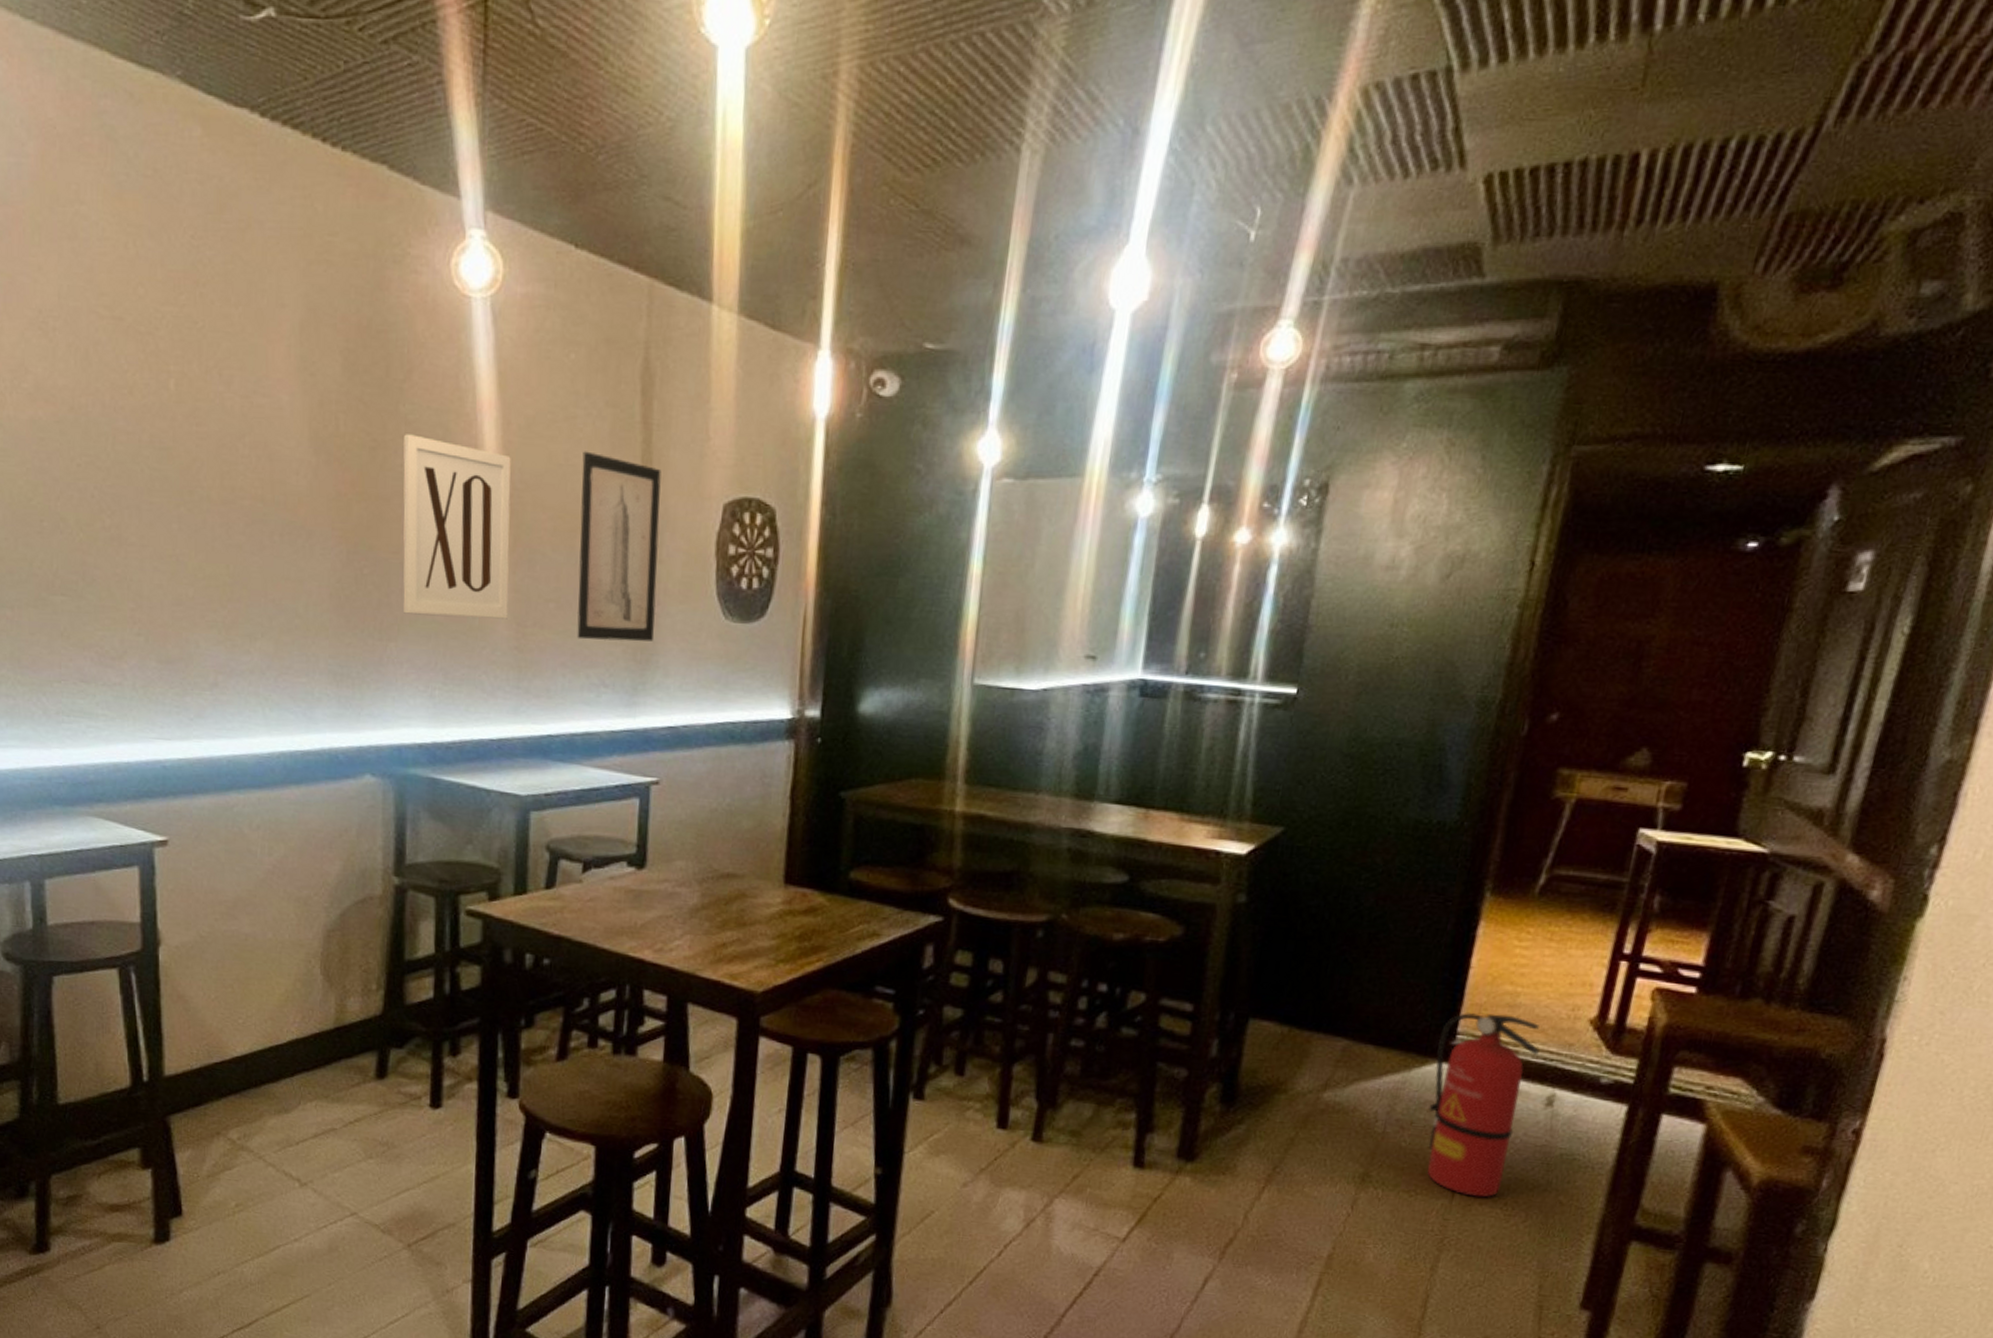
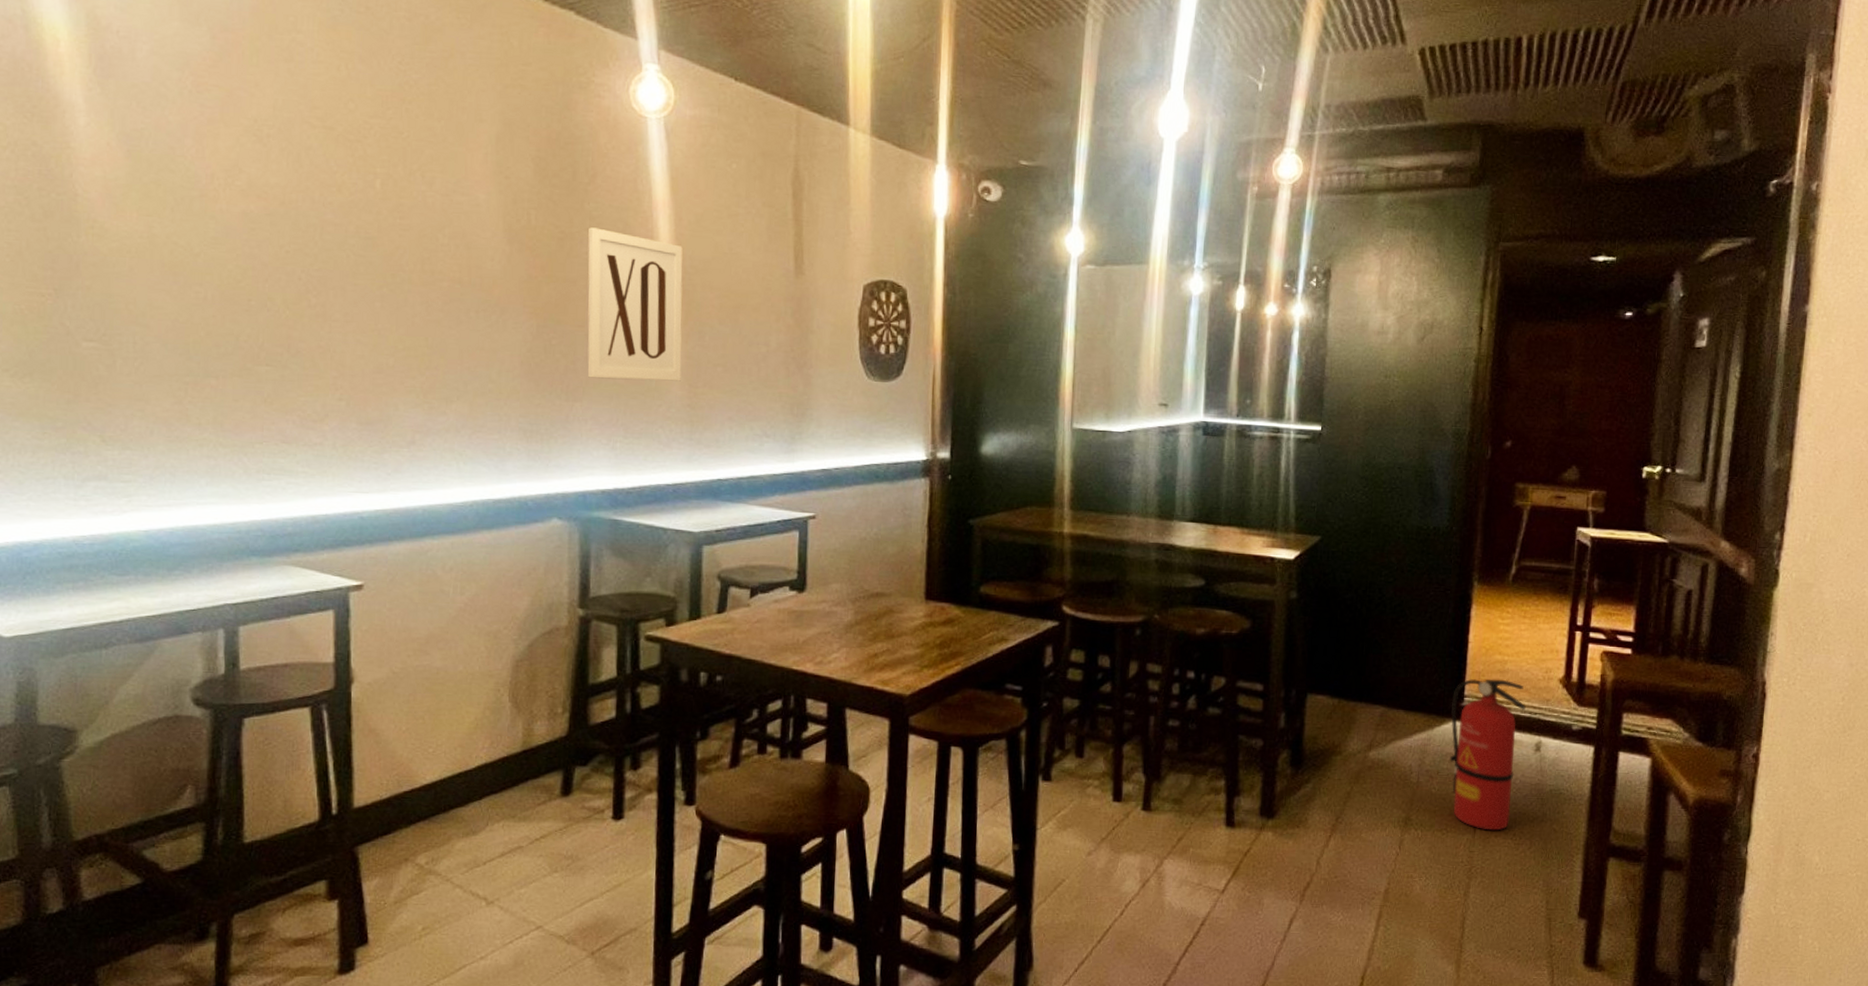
wall art: present [577,451,662,642] -> none [741,242,811,399]

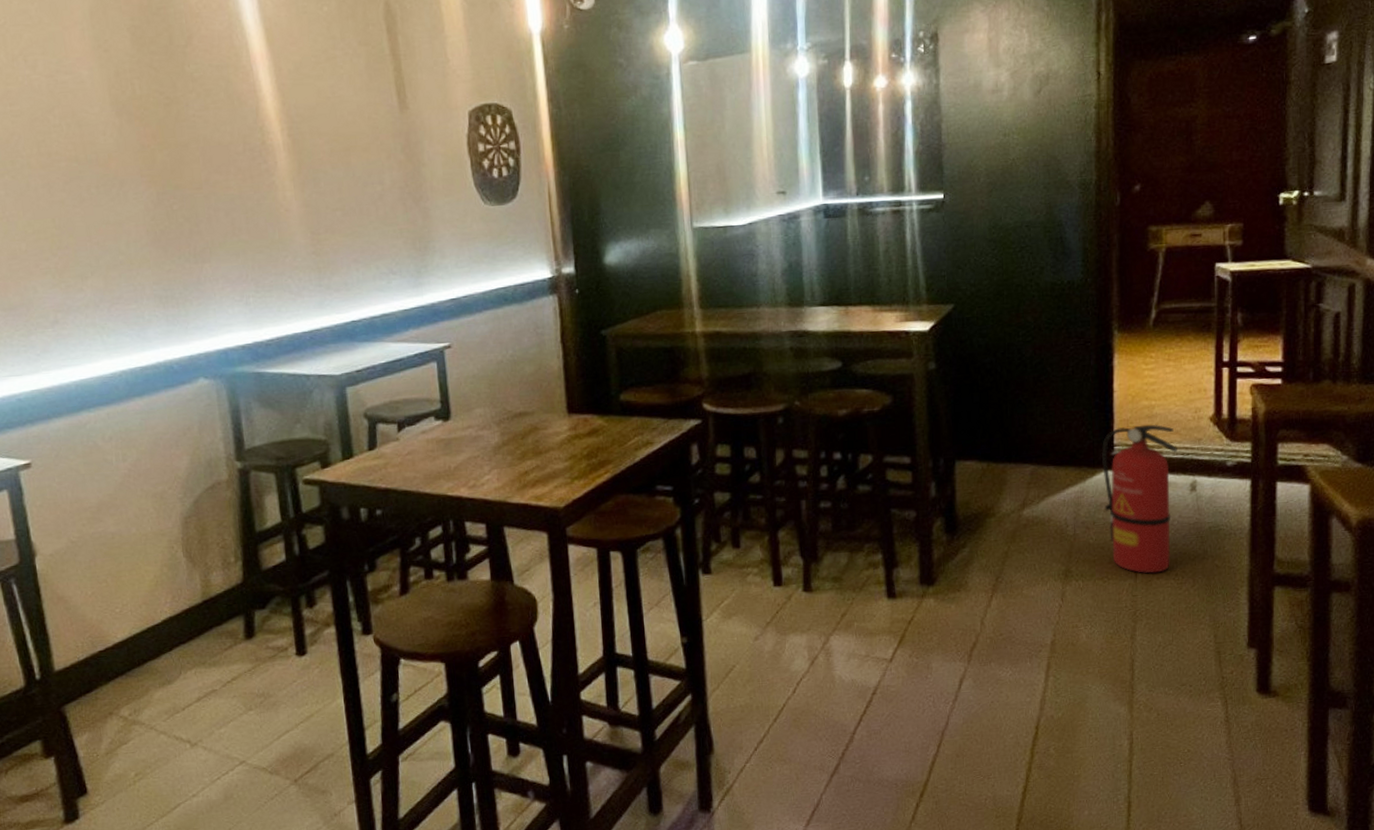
wall art: present [587,227,683,381] -> none [192,89,303,238]

